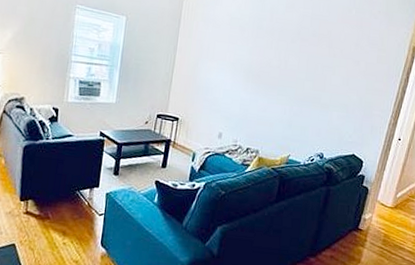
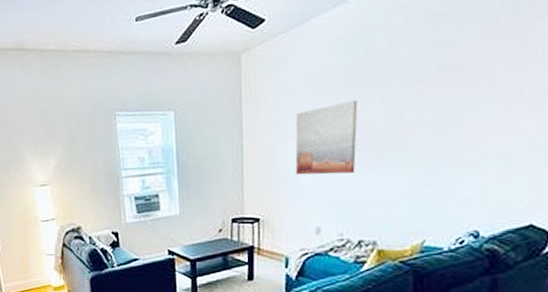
wall art: none [211,41,261,96] -> present [295,100,358,175]

